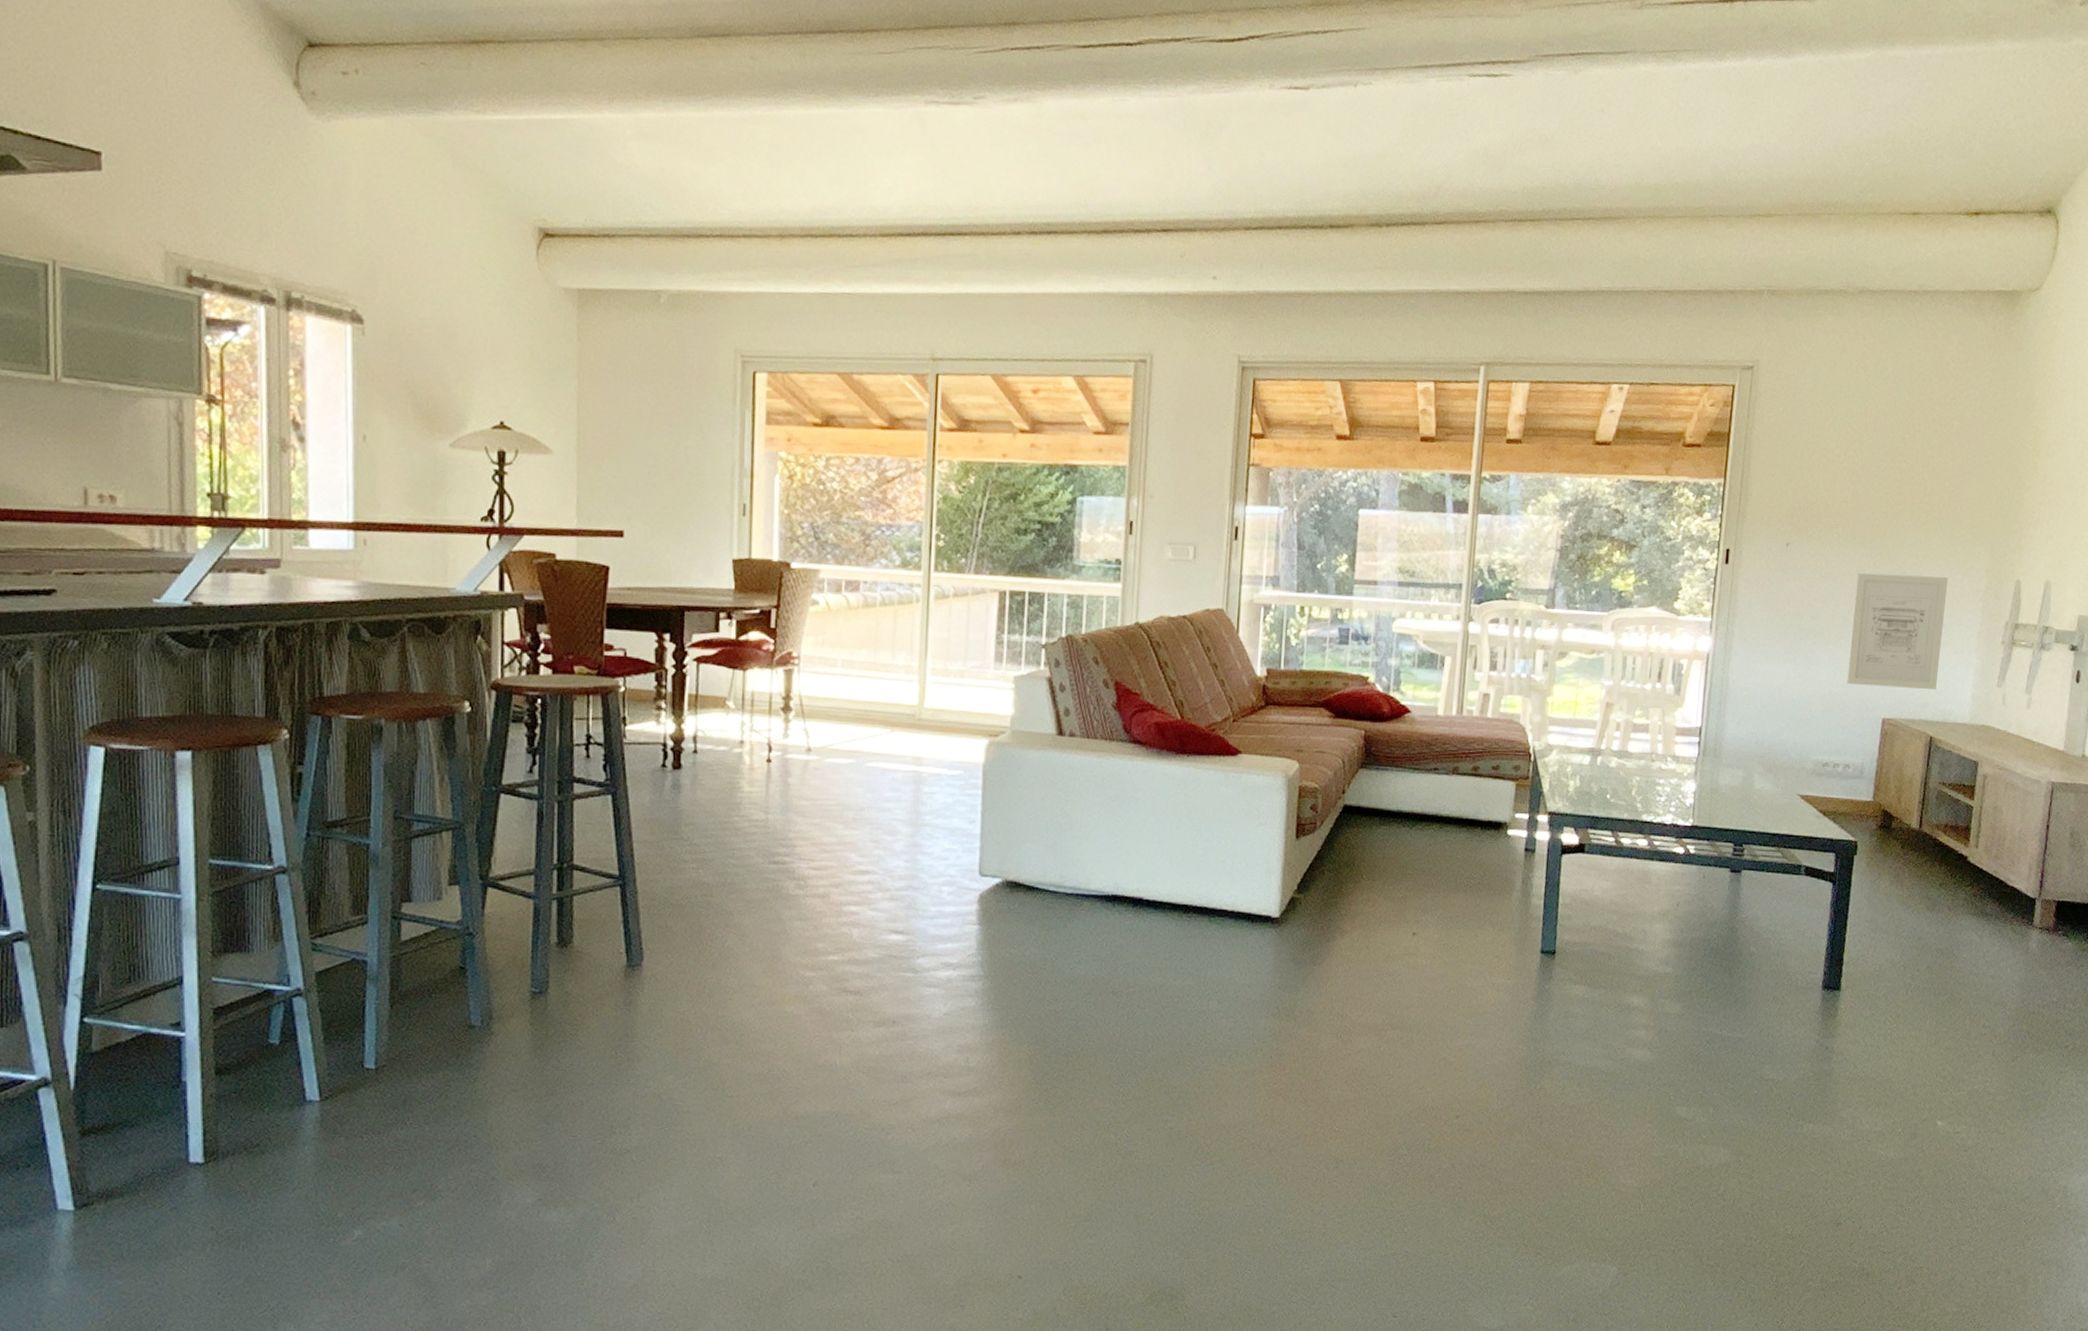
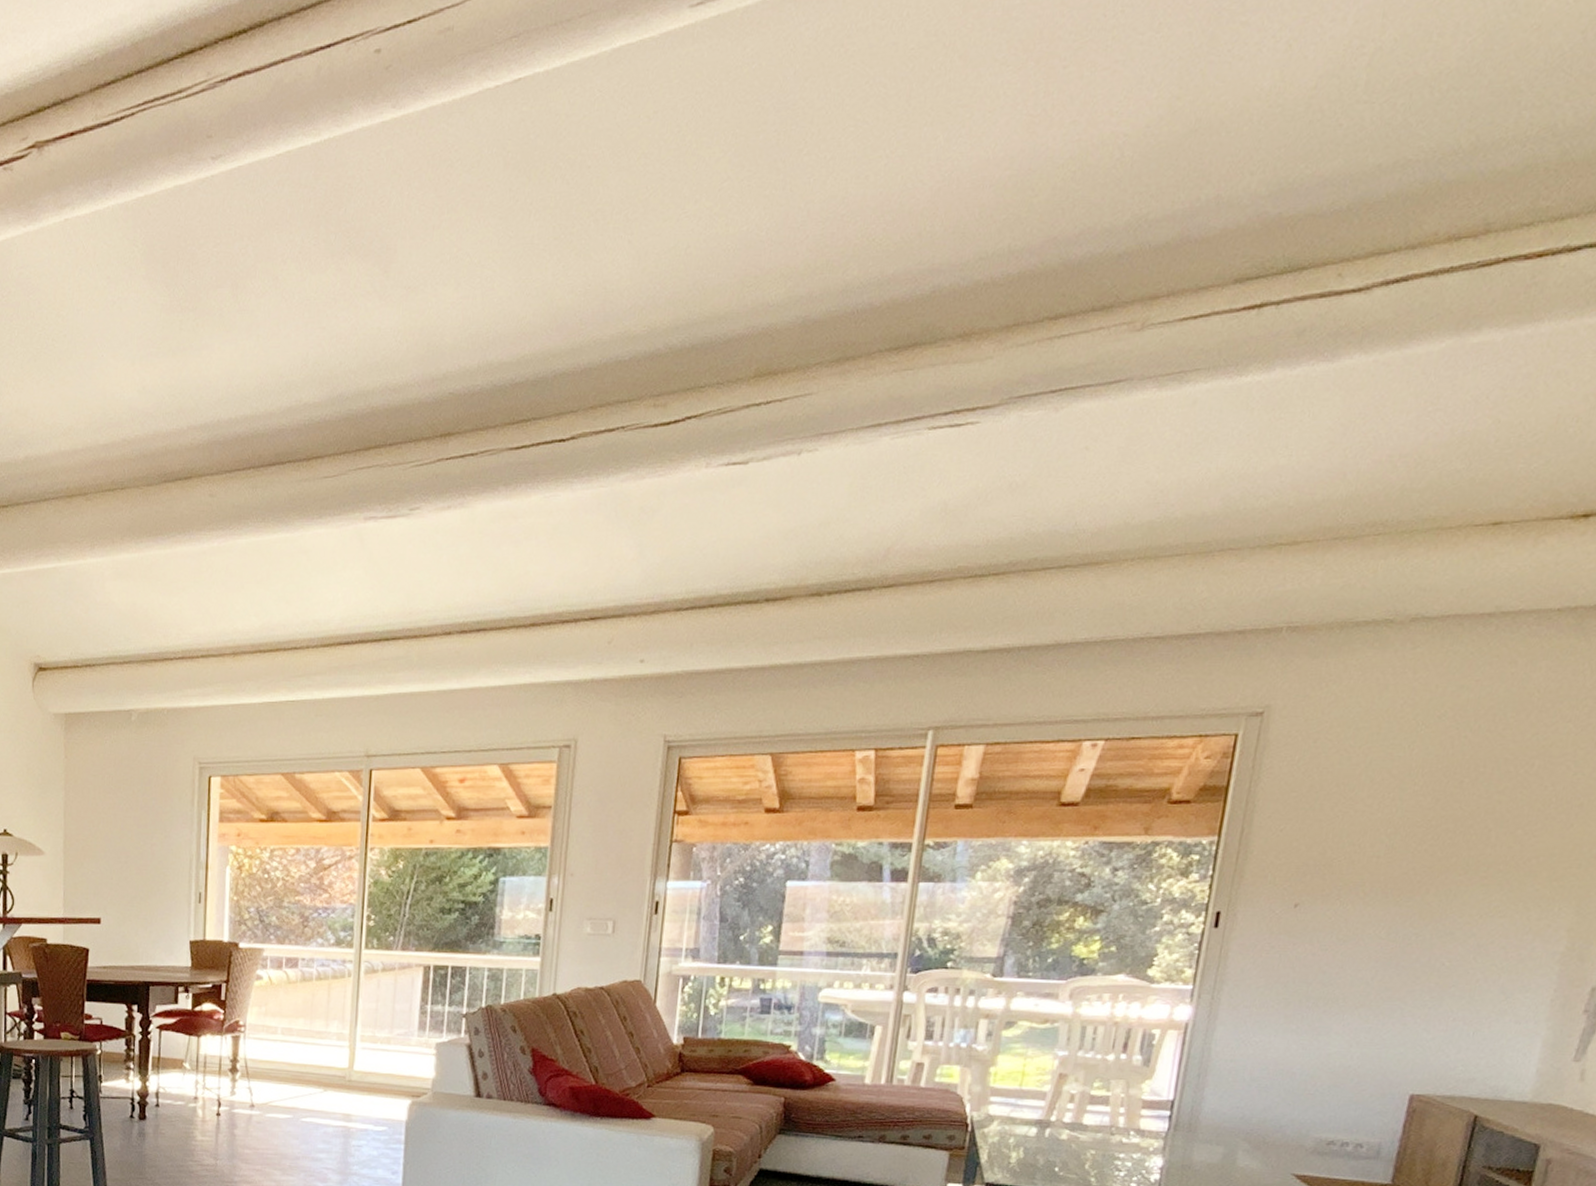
wall art: present [1847,572,1949,691] -> none [1365,934,1514,1065]

